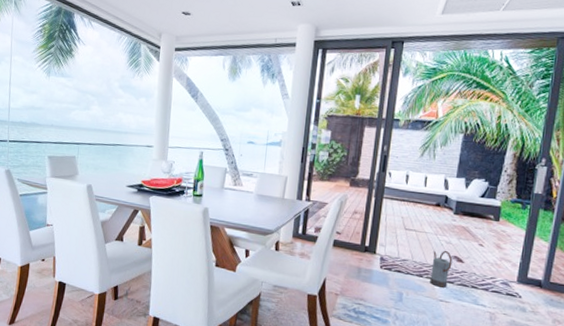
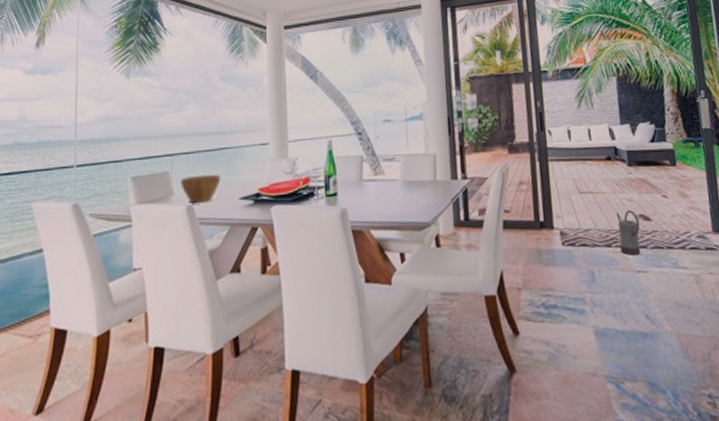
bowl: none [84,162,114,184] -> present [181,174,221,203]

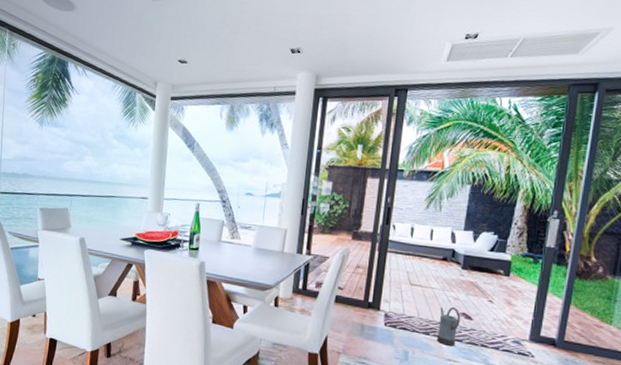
bowl: present [181,174,221,203] -> none [76,215,108,237]

